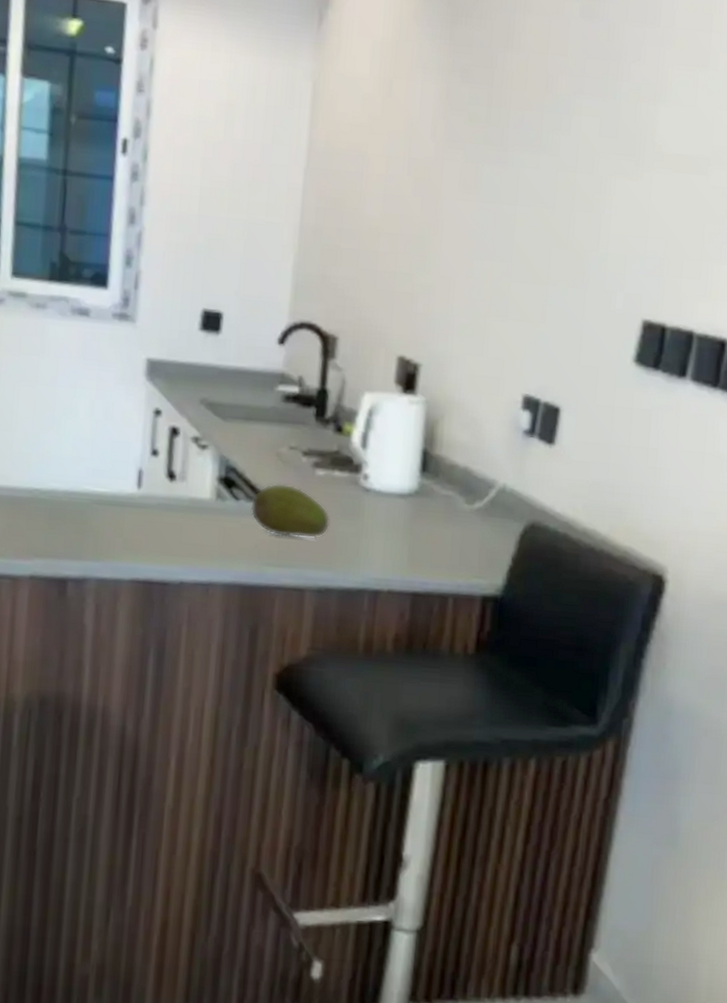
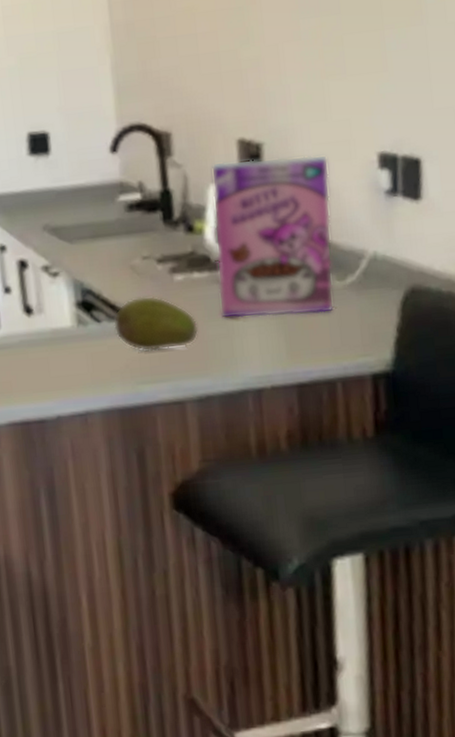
cereal box: none [352,372,478,533] -> present [211,154,335,319]

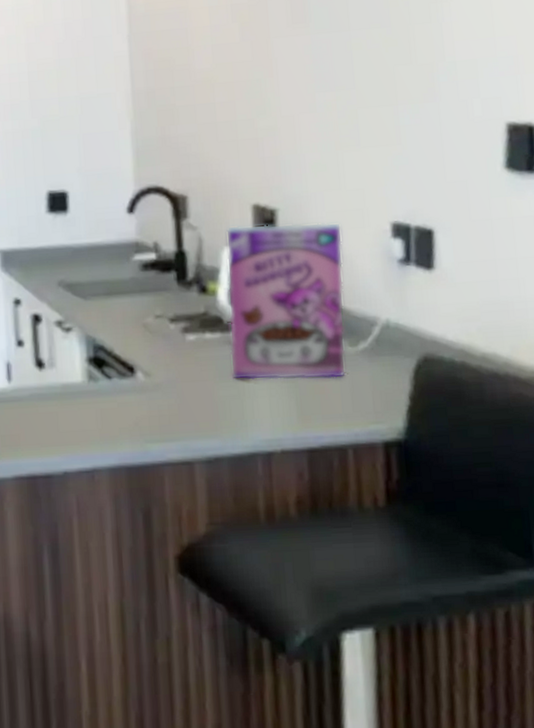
fruit: present [113,296,199,352] -> none [124,354,210,410]

